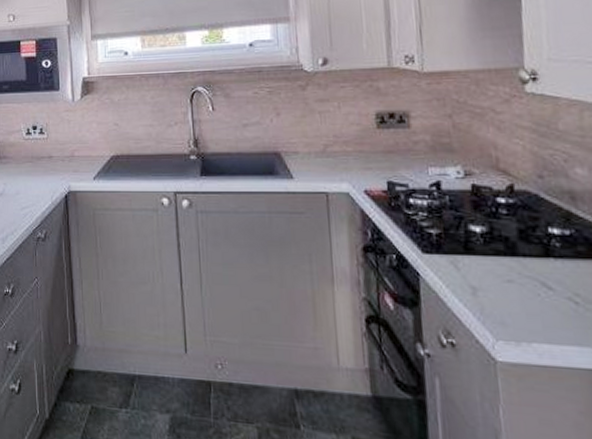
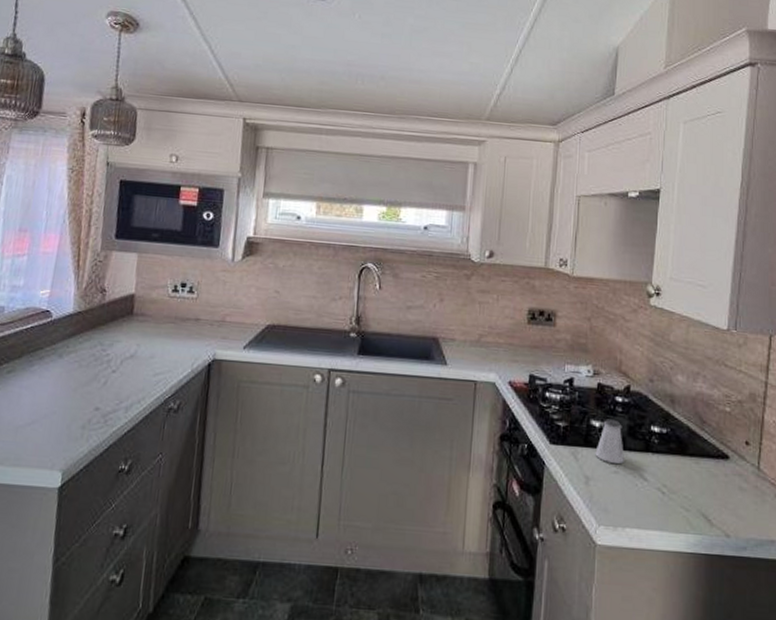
saltshaker: none [479,223,519,273] -> present [595,419,624,465]

